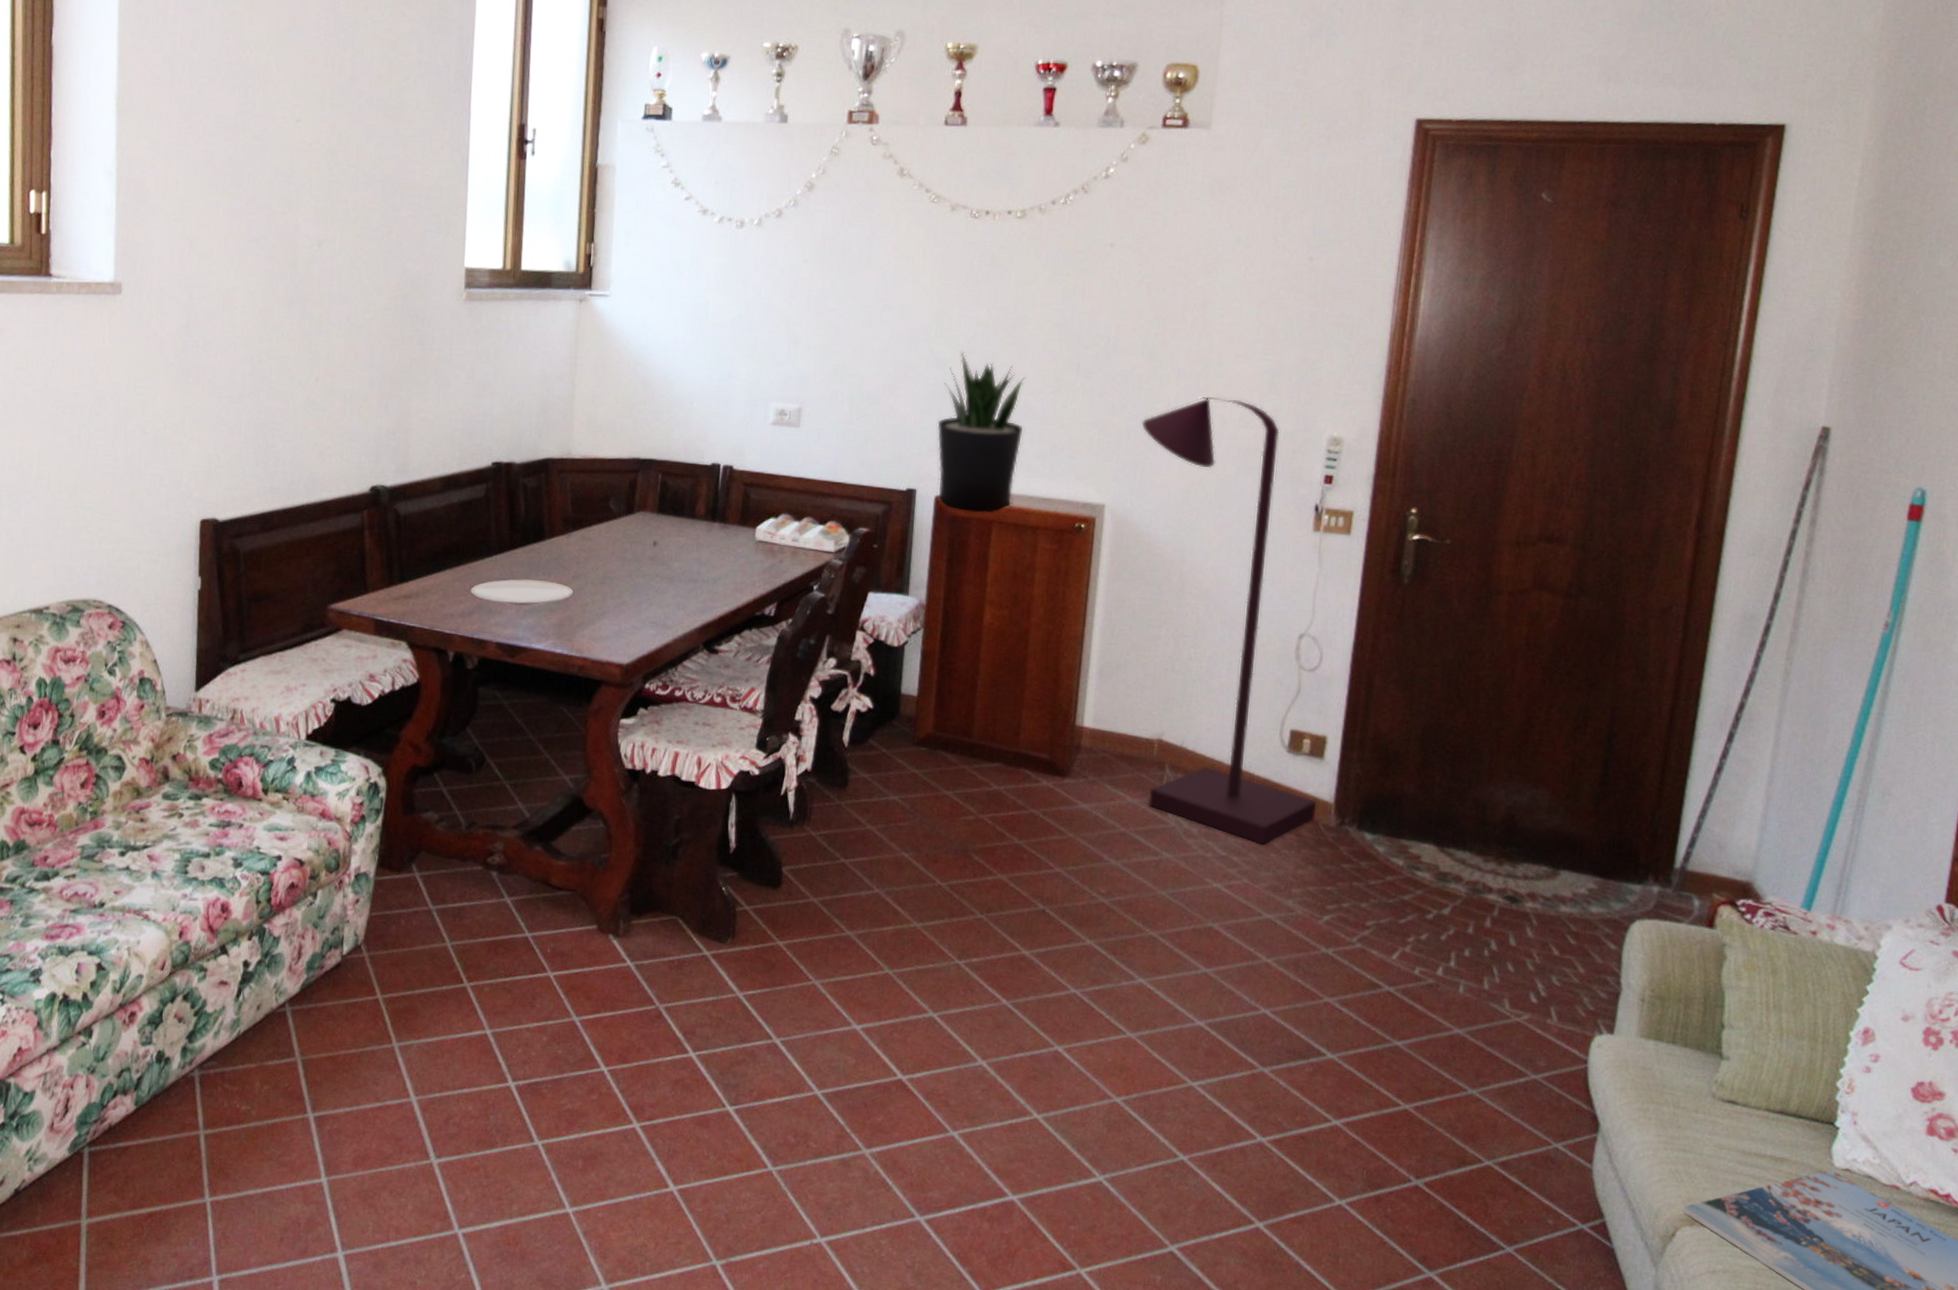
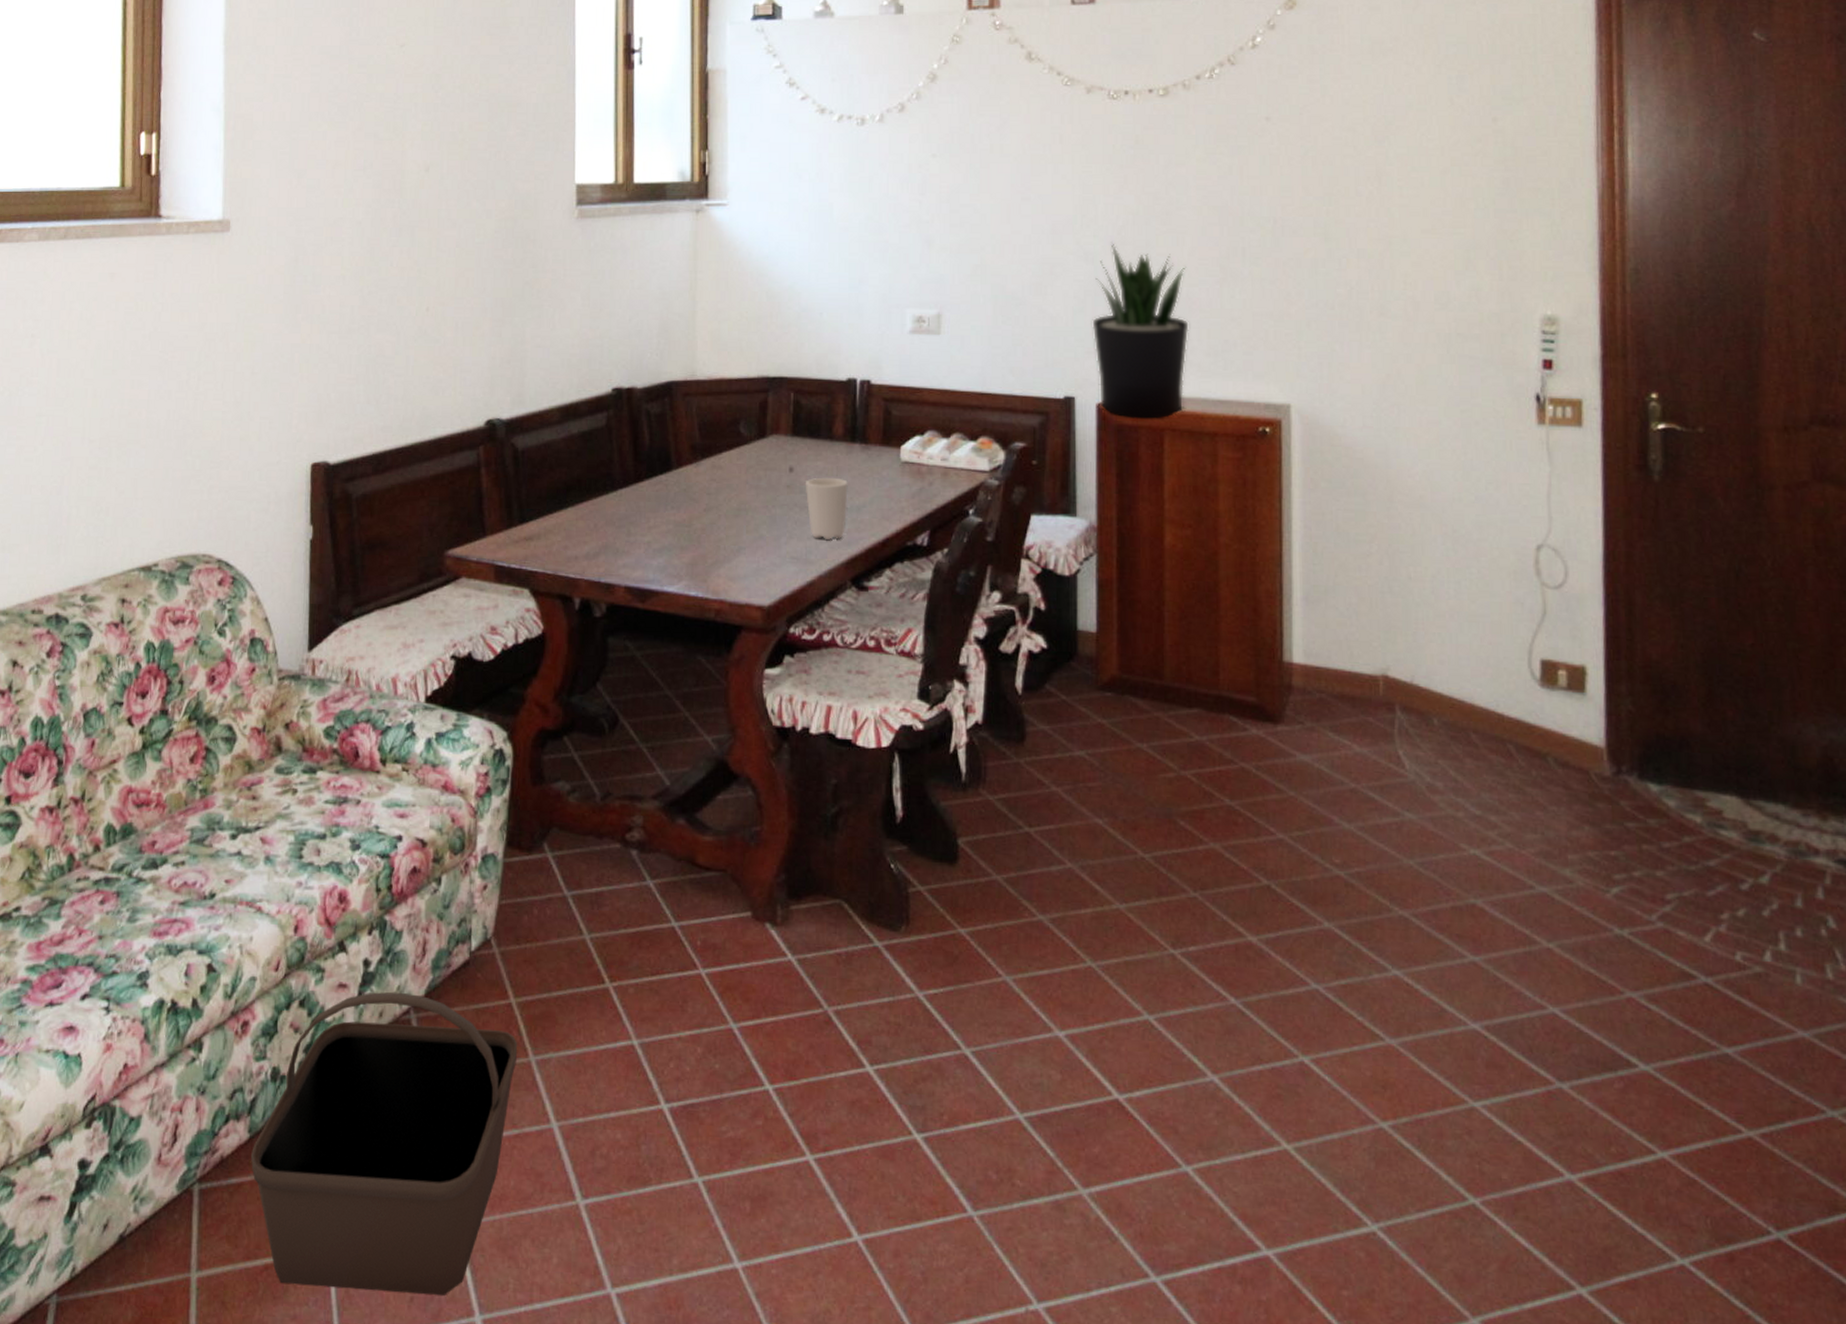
basket: none [136,988,383,1236] -> present [250,991,518,1295]
plate: present [471,579,573,606] -> none [595,515,706,544]
cup: none [667,552,706,607] -> present [805,477,848,540]
floor lamp: present [1141,397,1316,846] -> none [1323,278,1585,802]

